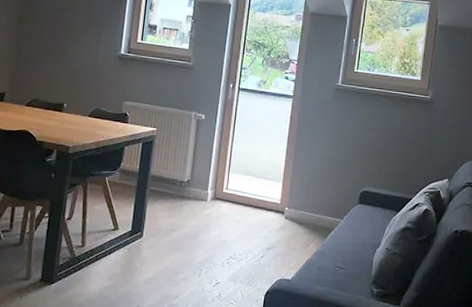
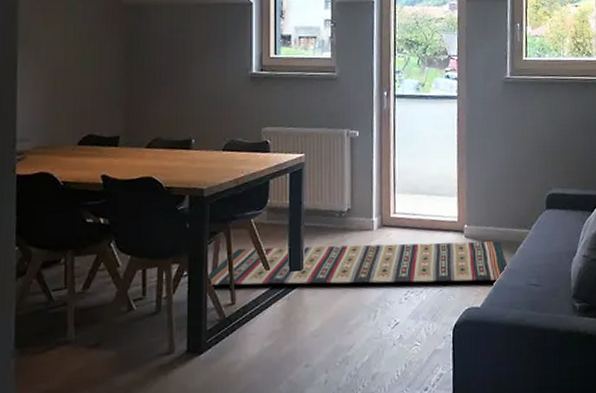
rug: none [64,200,319,260] -> present [207,241,508,286]

